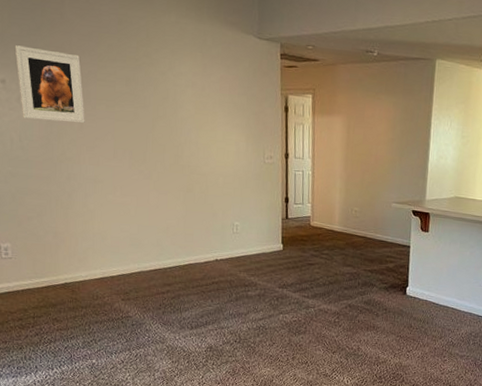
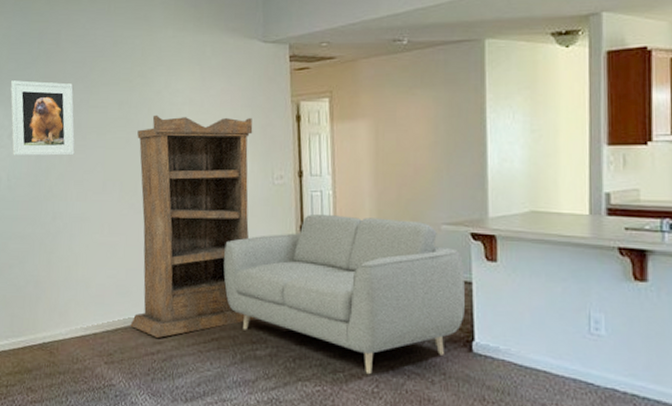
bookshelf: none [143,93,248,281] -> present [130,115,256,338]
sofa: none [222,189,406,310] -> present [223,213,465,375]

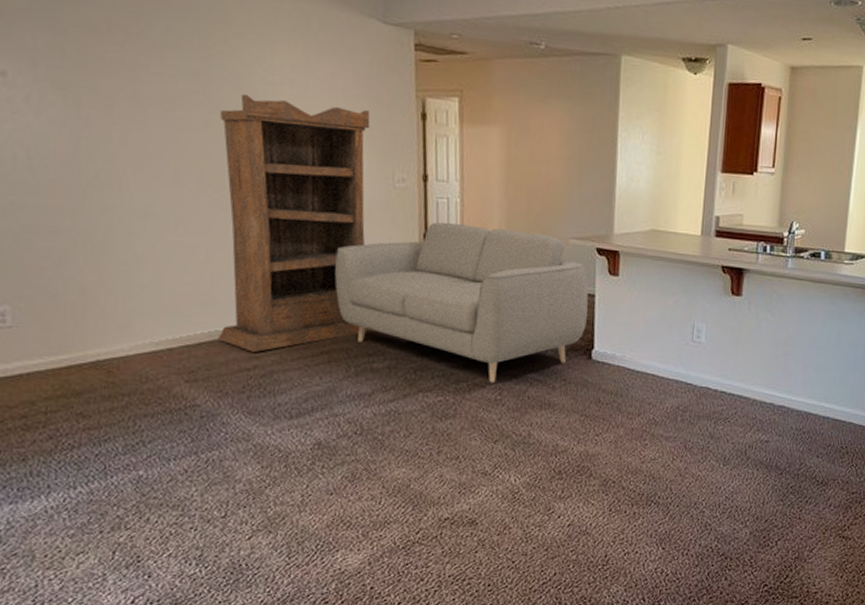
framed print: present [10,80,75,156] -> none [22,23,131,134]

